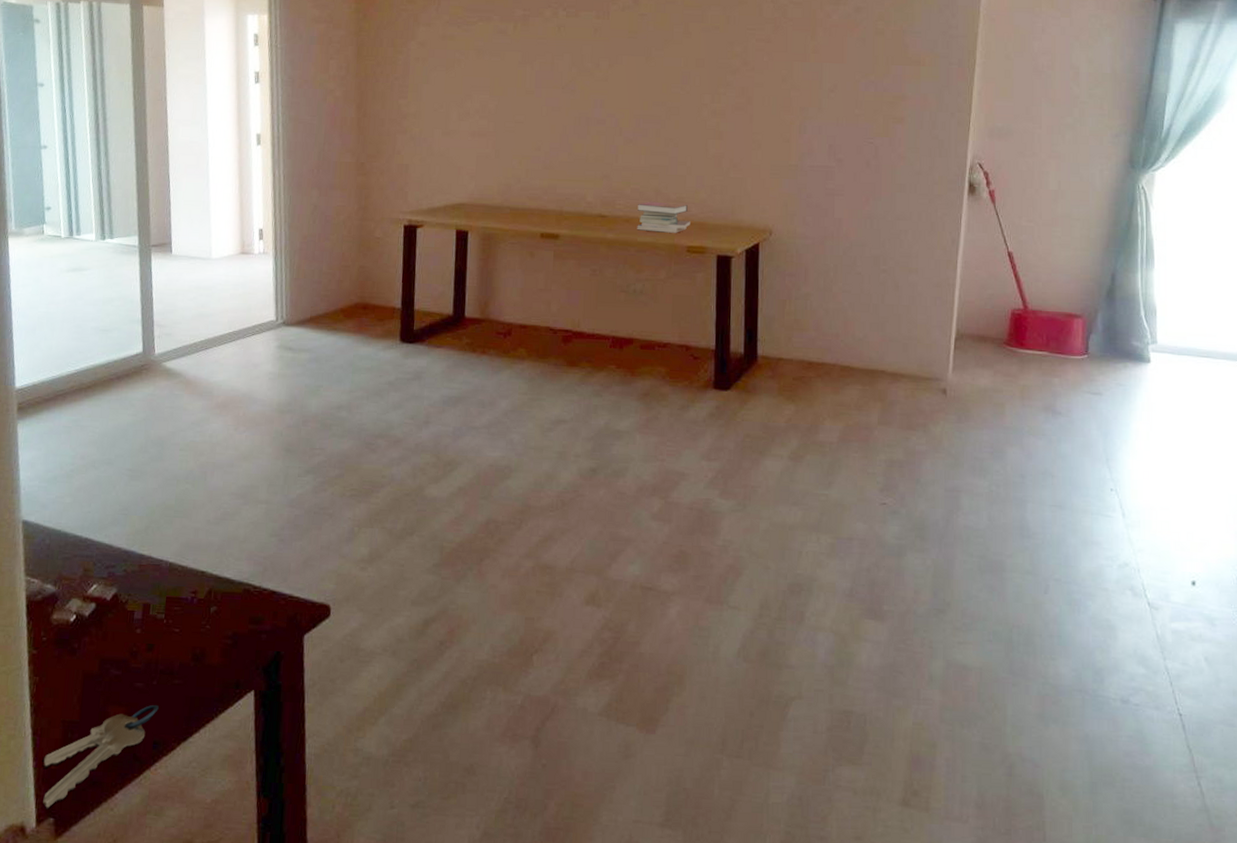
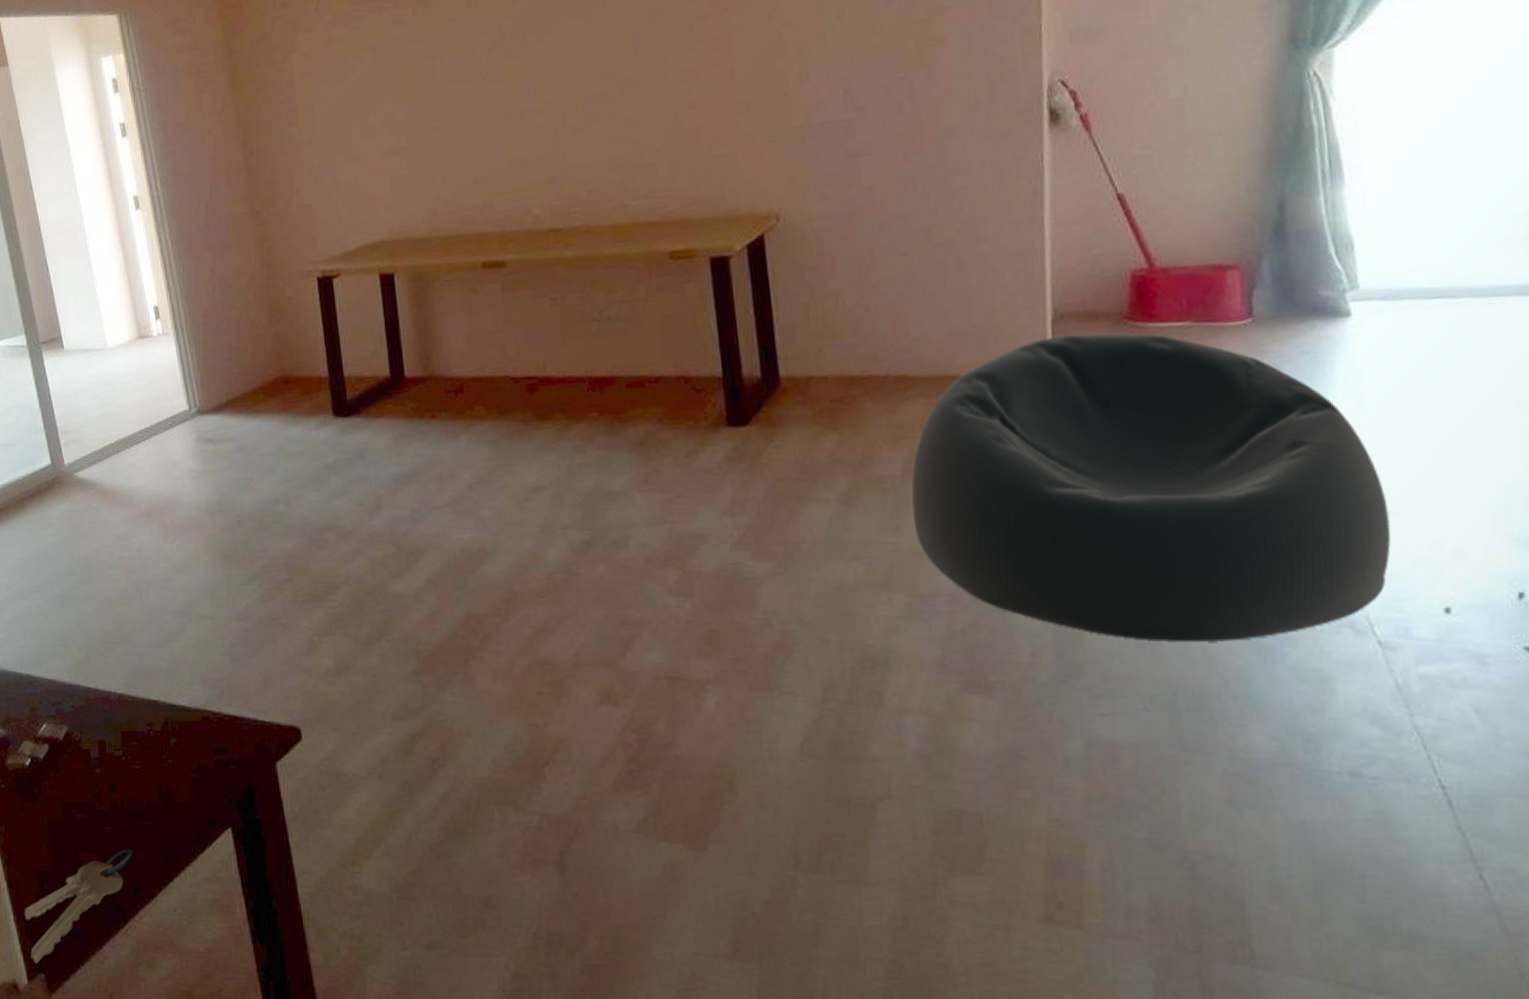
books: present [637,201,690,233] -> none [599,199,670,241]
bean bag chair: none [842,350,1163,594] -> present [911,333,1391,643]

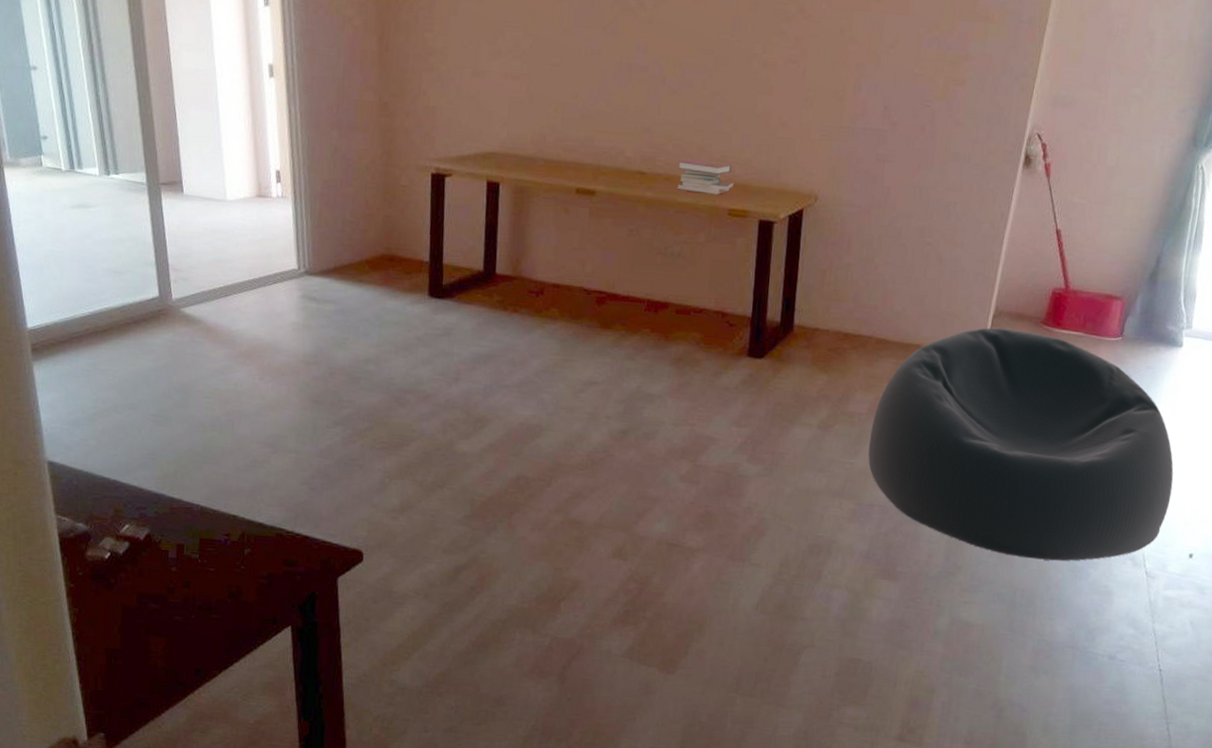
key: present [23,848,133,965] -> none [89,636,199,725]
books: none [599,199,670,241] -> present [677,159,734,195]

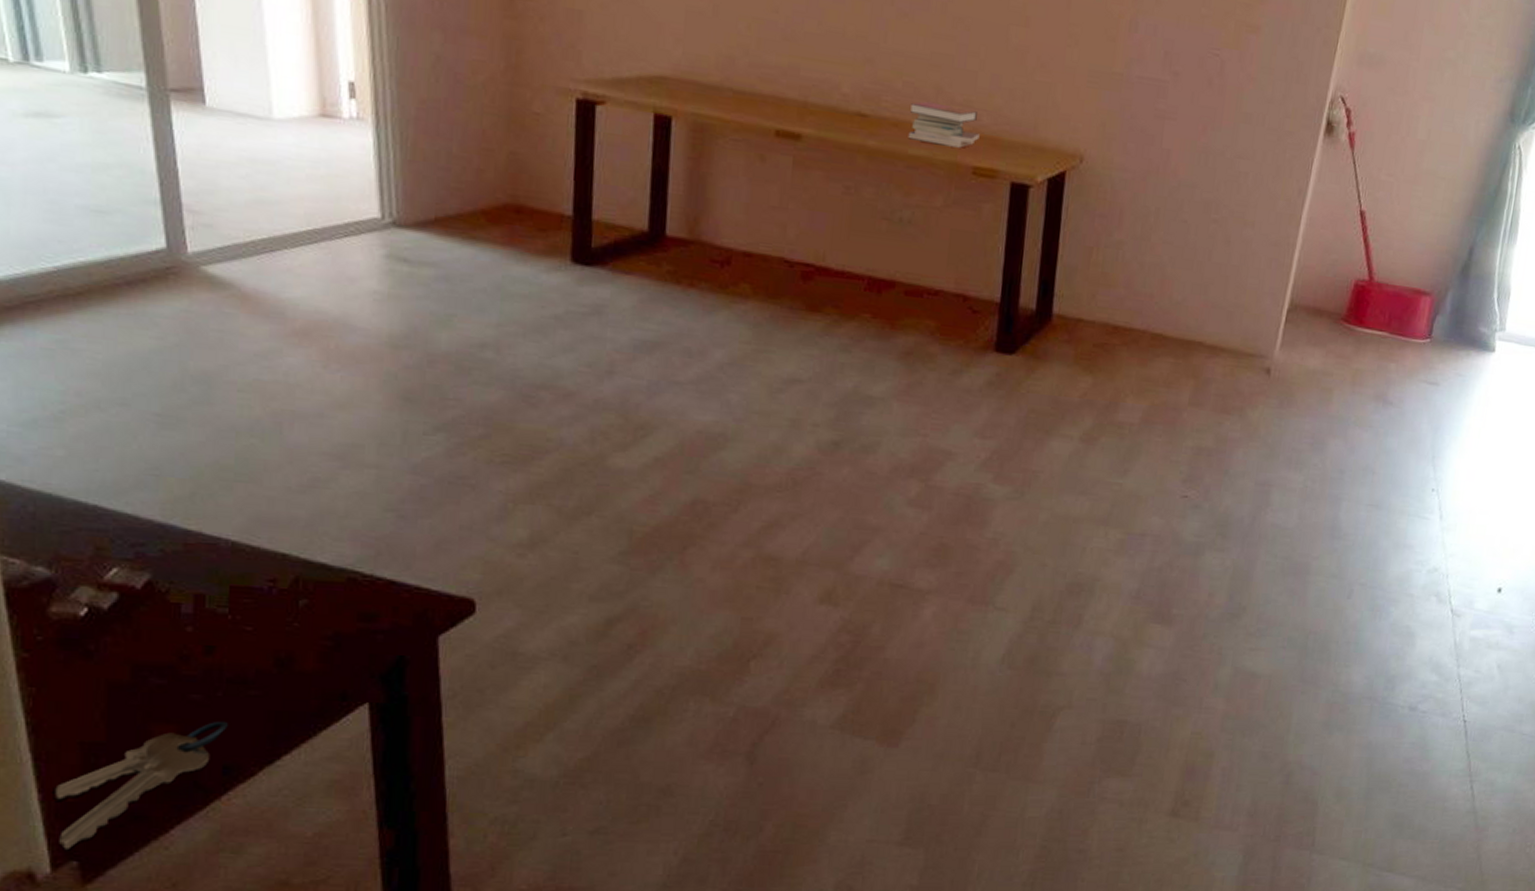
key: none [89,636,199,725] -> present [53,720,228,851]
bean bag chair: present [868,327,1174,561] -> none [1140,323,1483,599]

